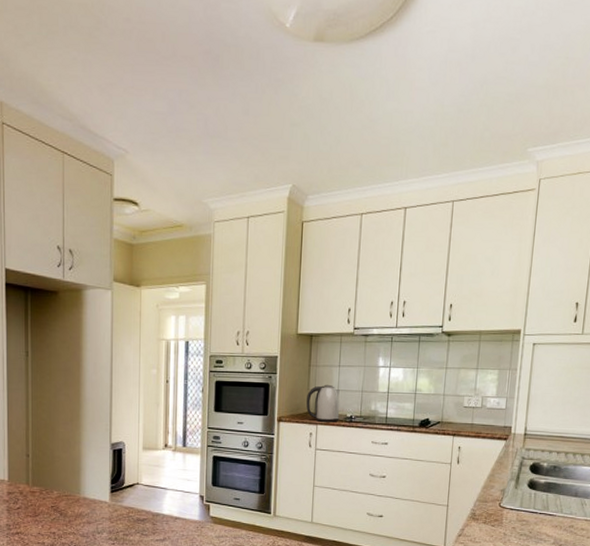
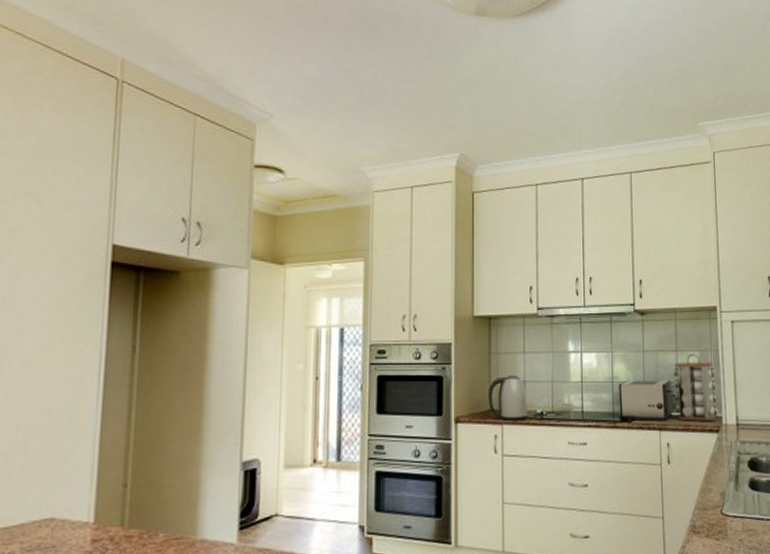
toaster: none [419,392,470,429] -> present [619,380,673,422]
spice rack: none [470,371,511,431] -> present [674,353,718,422]

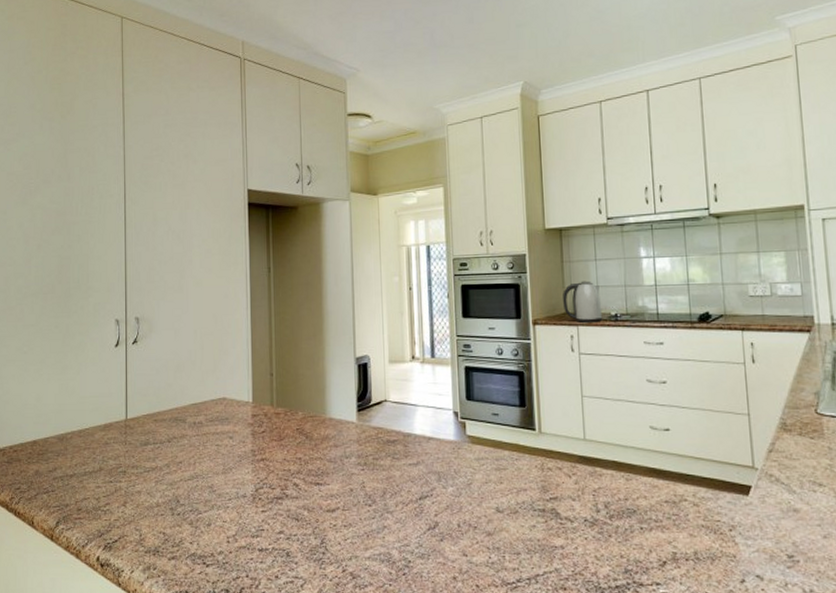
toaster: present [619,380,673,422] -> none [695,281,756,322]
spice rack: present [674,353,718,422] -> none [755,253,809,322]

